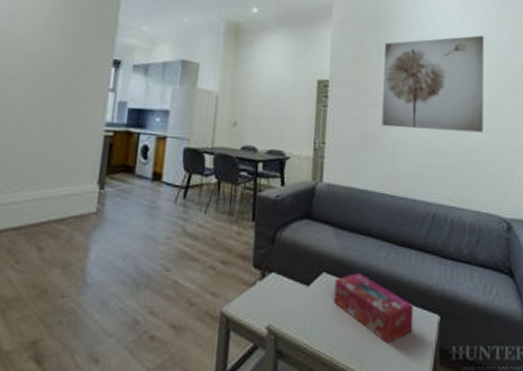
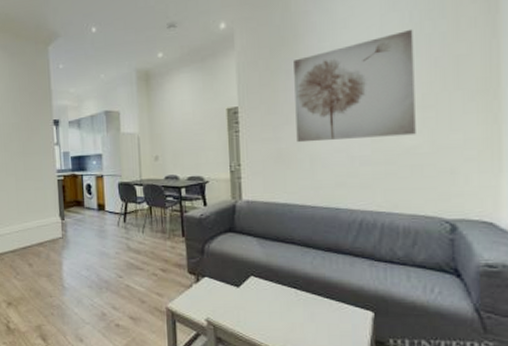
tissue box: present [334,273,414,344] -> none [263,276,345,335]

